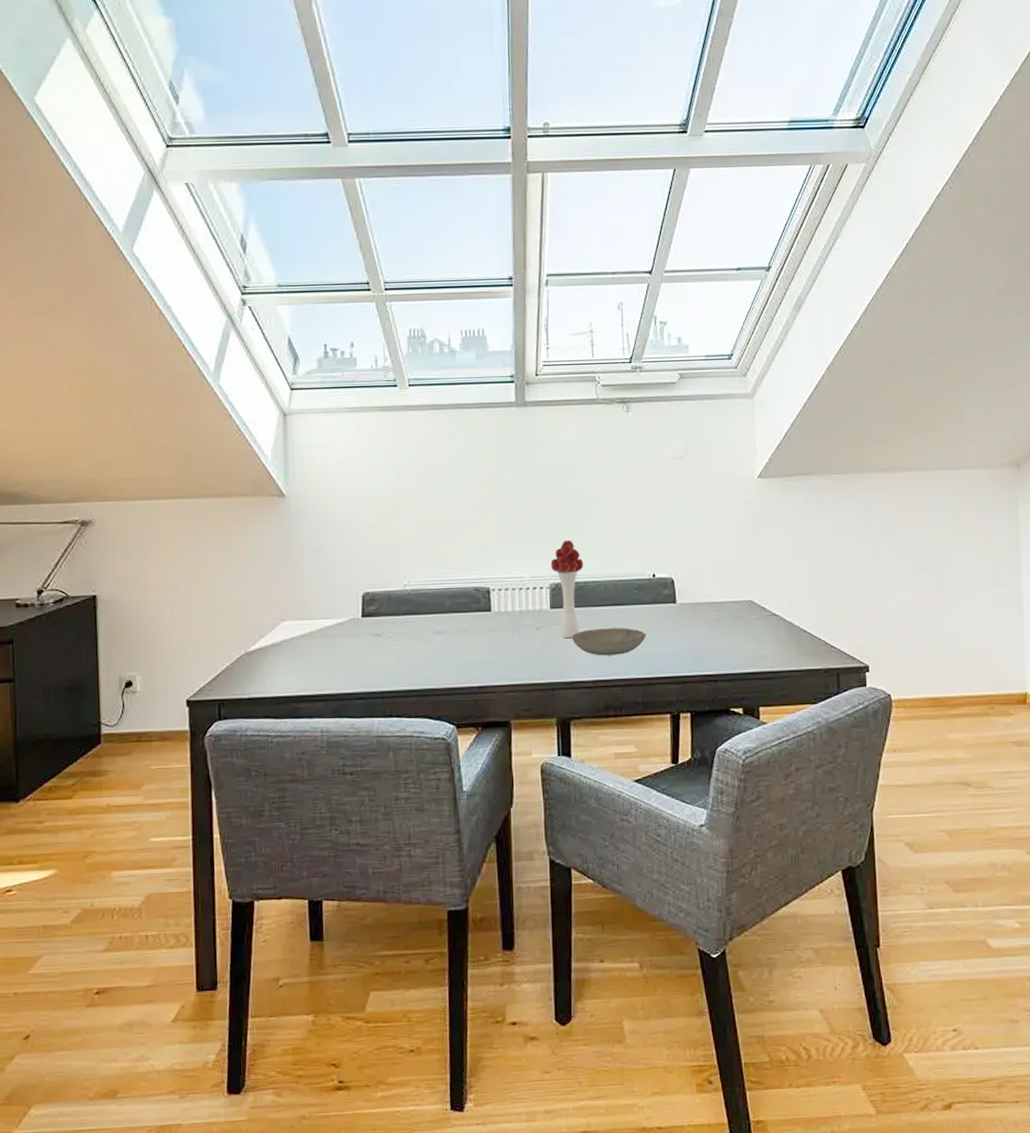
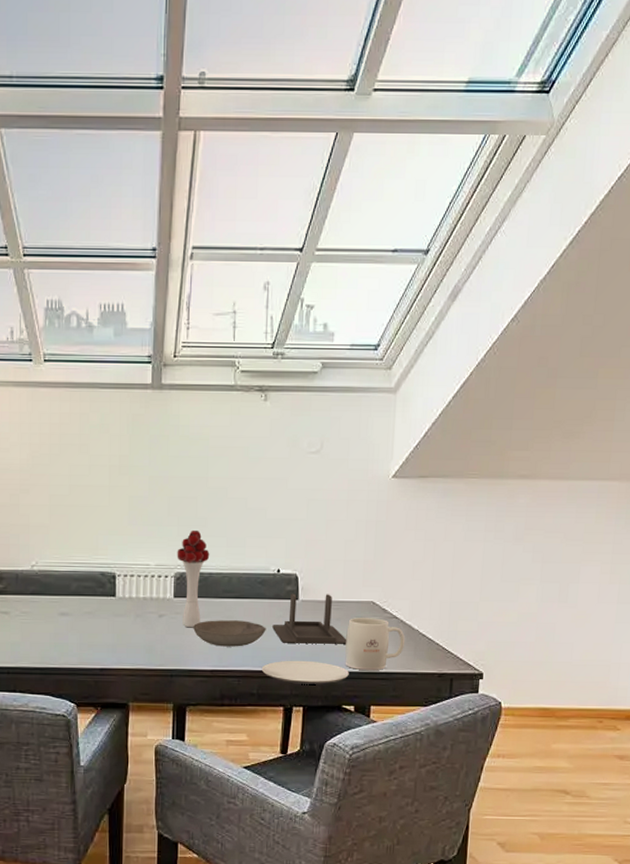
plate: none [644,664,734,689] -> present [261,660,349,684]
napkin holder: none [652,595,729,648] -> present [272,593,347,644]
mug: none [727,617,788,671] -> present [345,618,406,671]

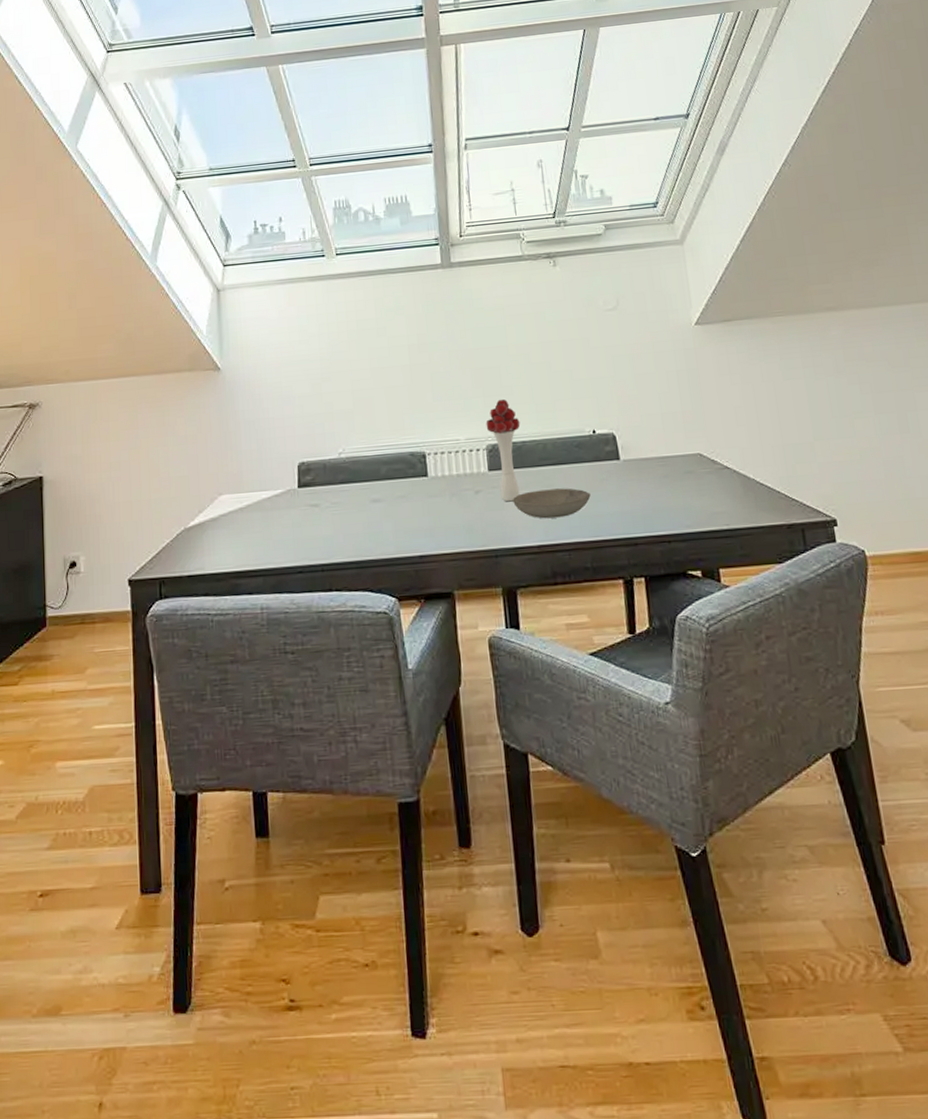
plate: present [261,660,349,684] -> none [592,524,689,552]
napkin holder: present [272,593,347,644] -> none [597,450,680,508]
mug: present [345,618,406,671] -> none [677,470,744,530]

